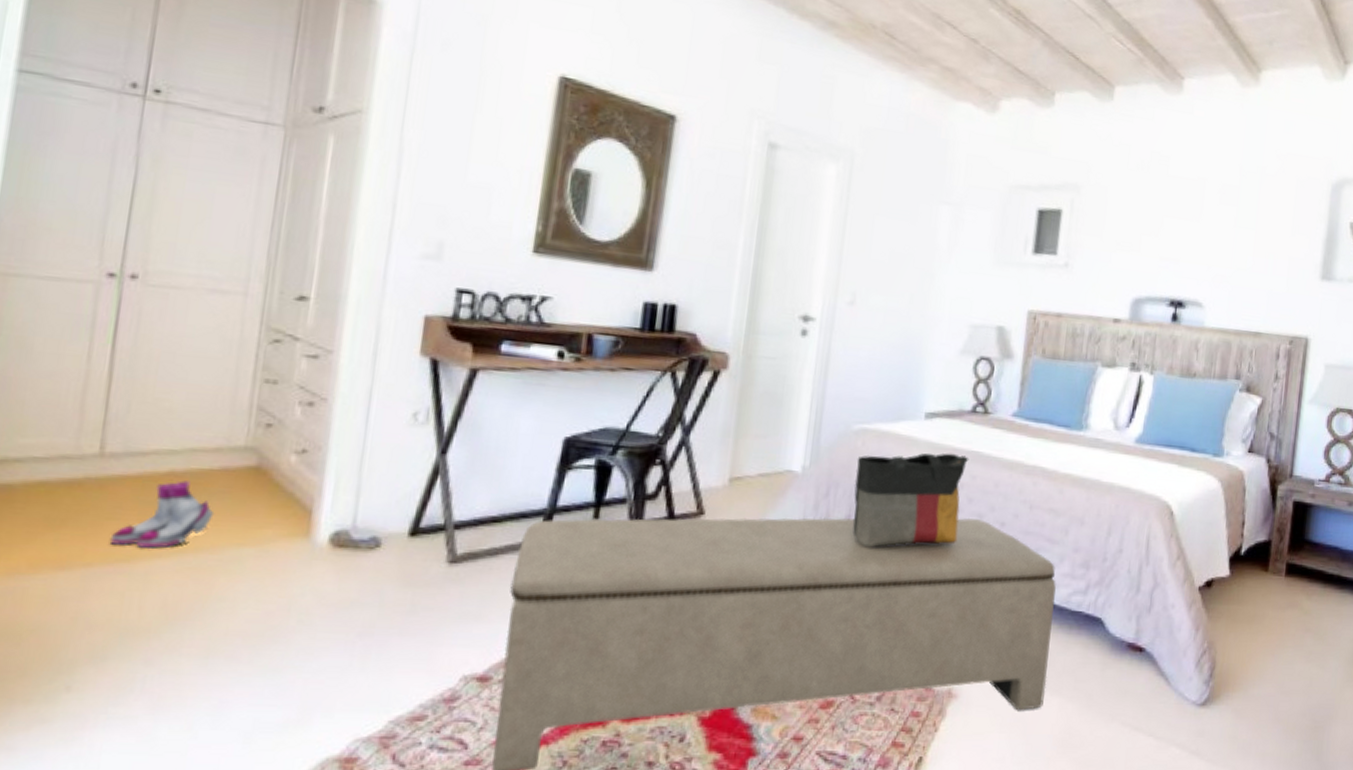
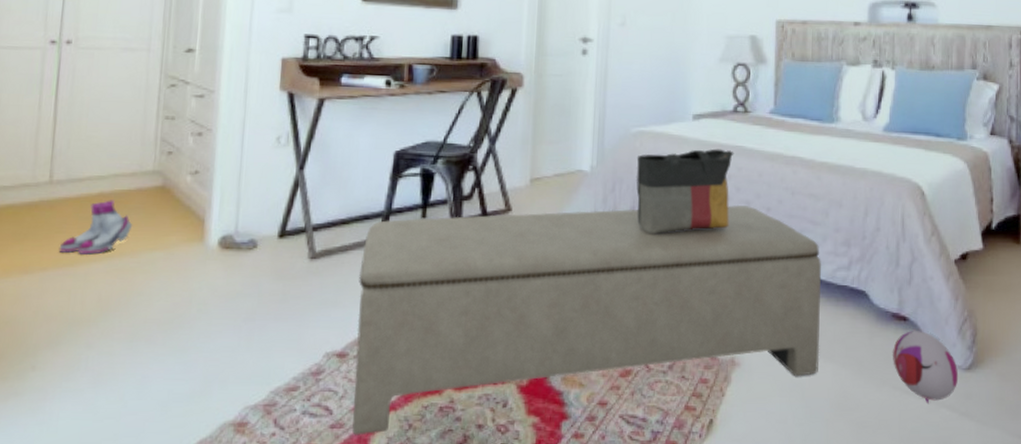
plush toy: none [1124,660,1192,741] -> present [892,328,959,403]

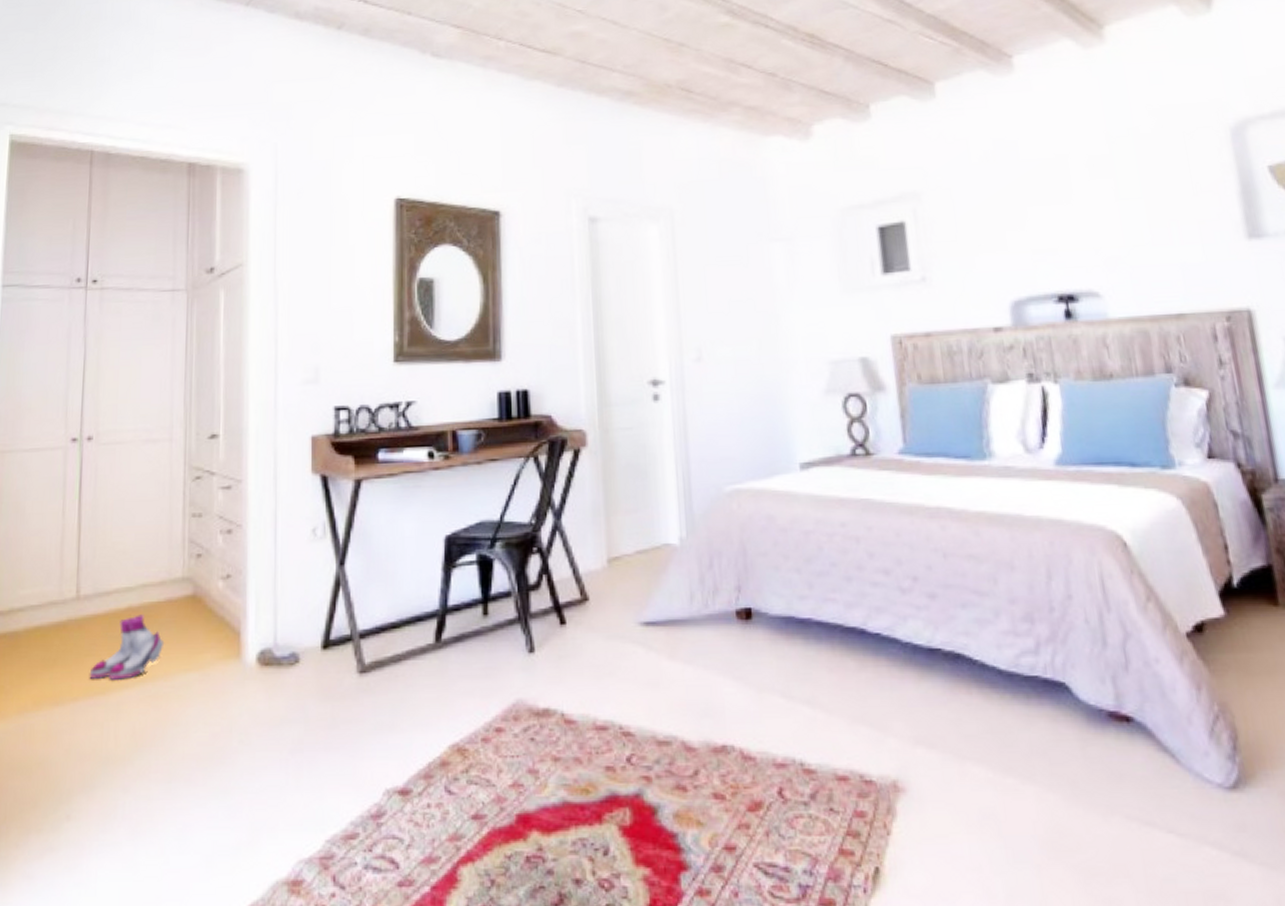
bench: present [352,204,821,436] -> none [417,575,1016,896]
tote bag: present [636,148,734,235] -> none [735,504,866,621]
plush toy: present [892,328,959,403] -> none [1117,732,1221,839]

